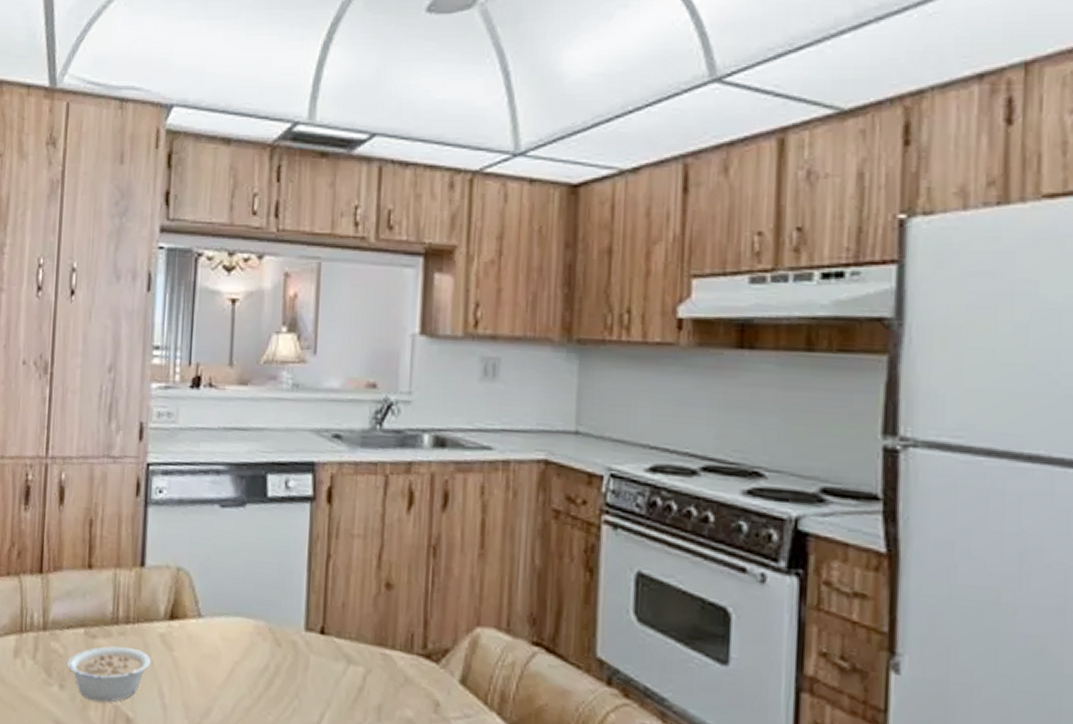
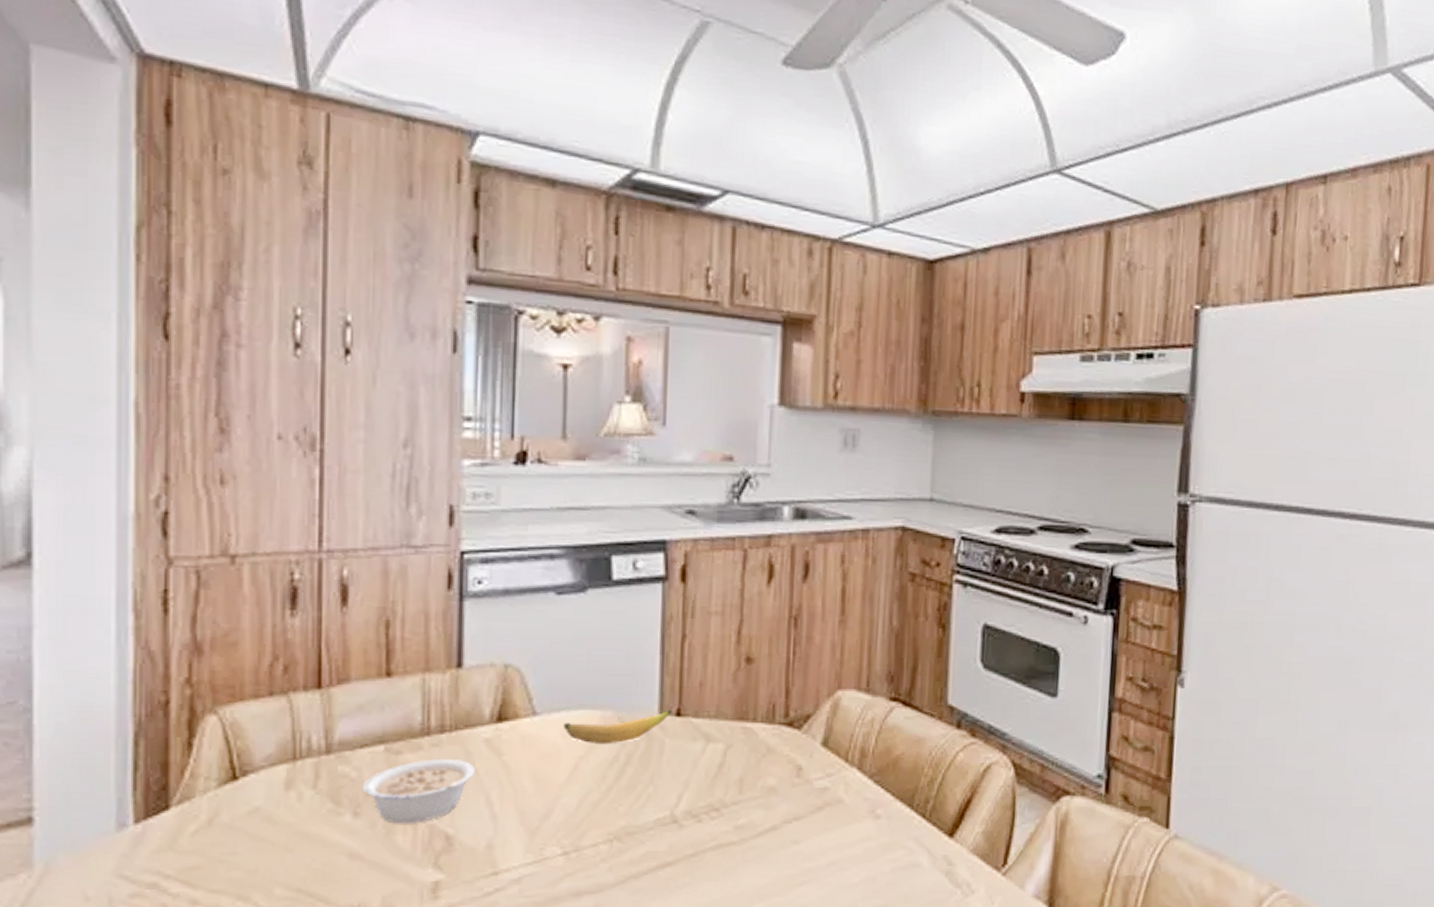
banana: none [223,626,317,653] -> present [564,709,672,745]

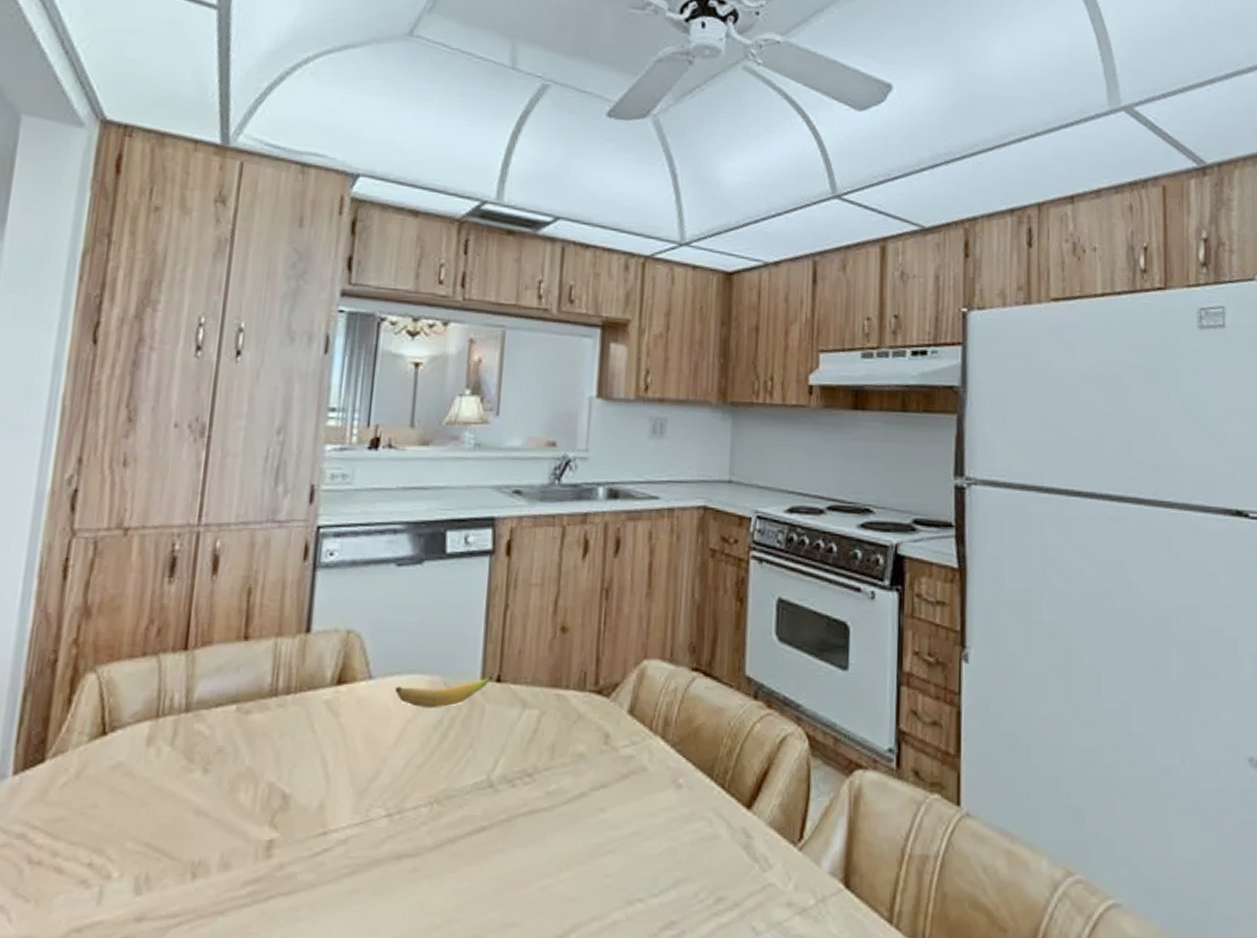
legume: present [363,758,475,824] -> none [214,719,314,782]

